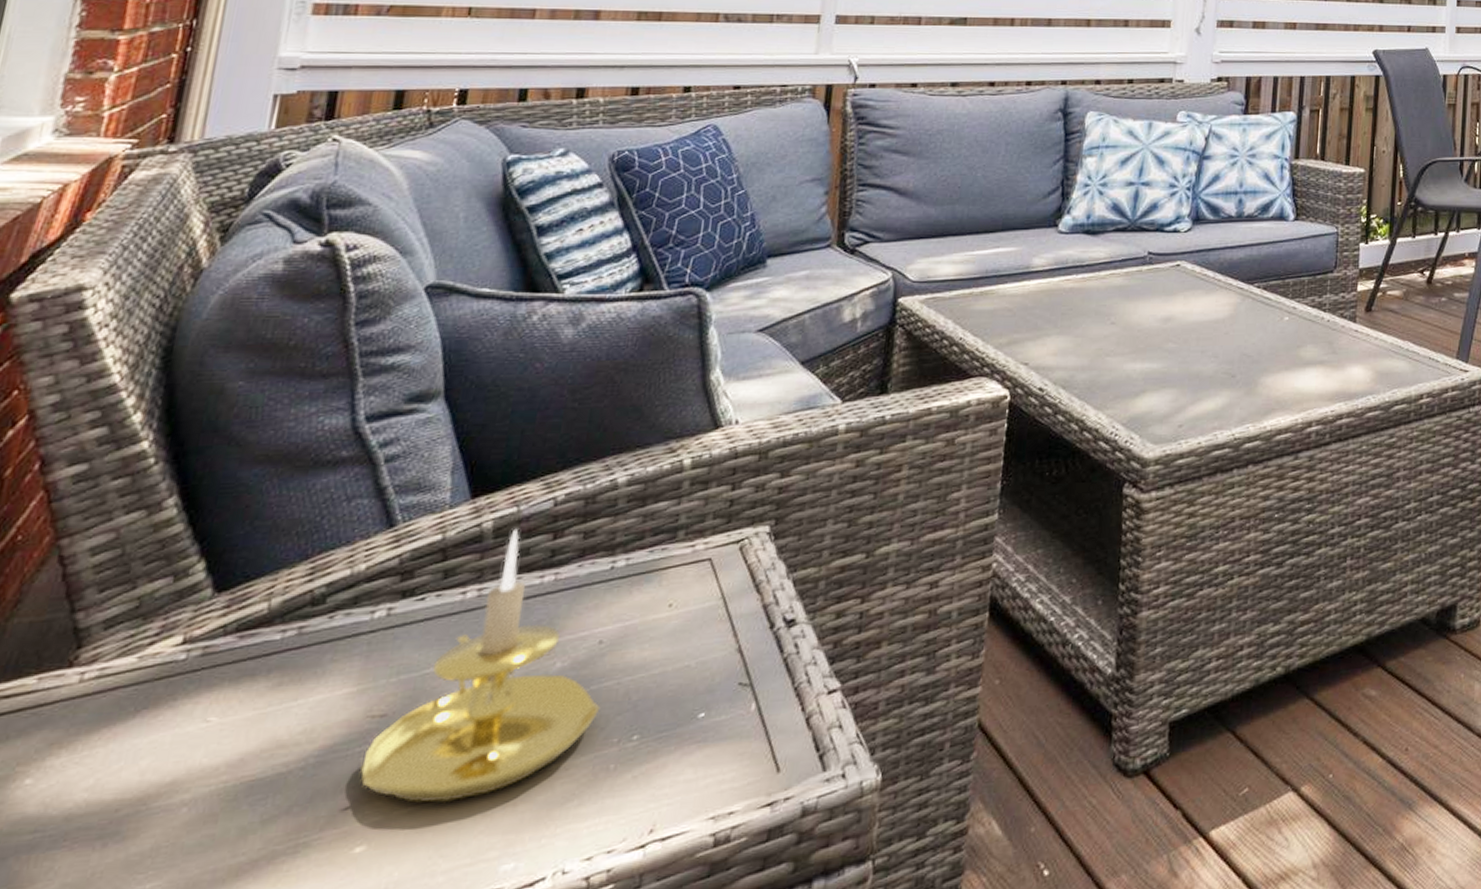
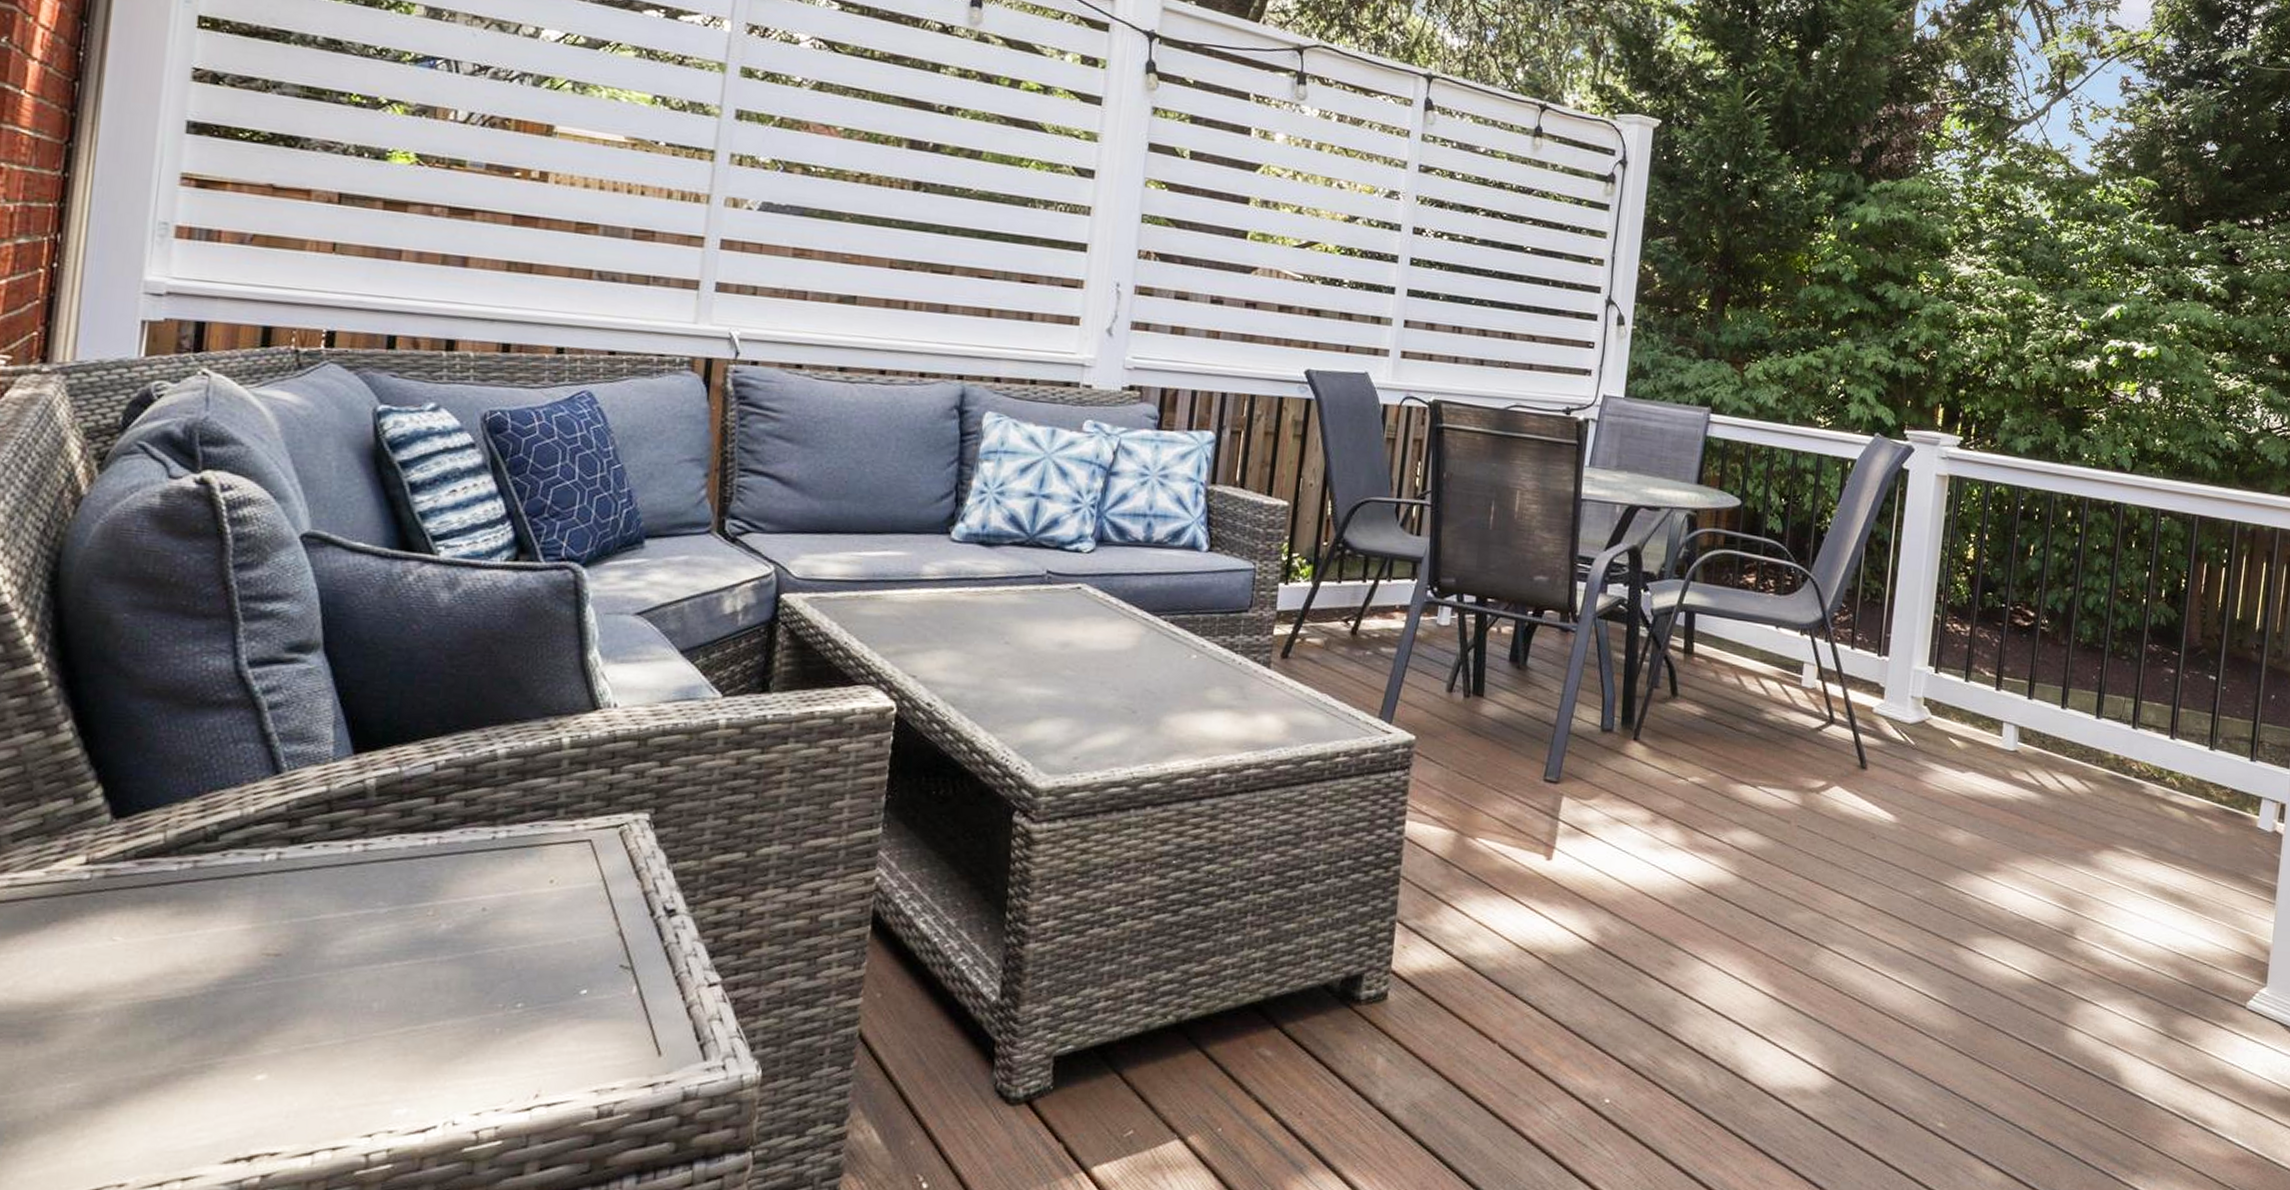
candle holder: present [360,528,601,803] -> none [259,788,485,1045]

